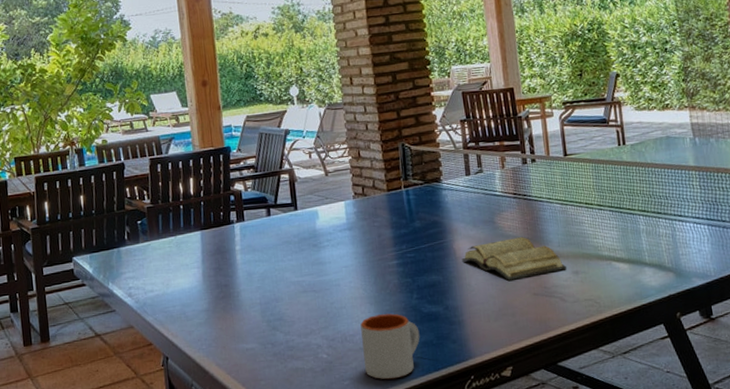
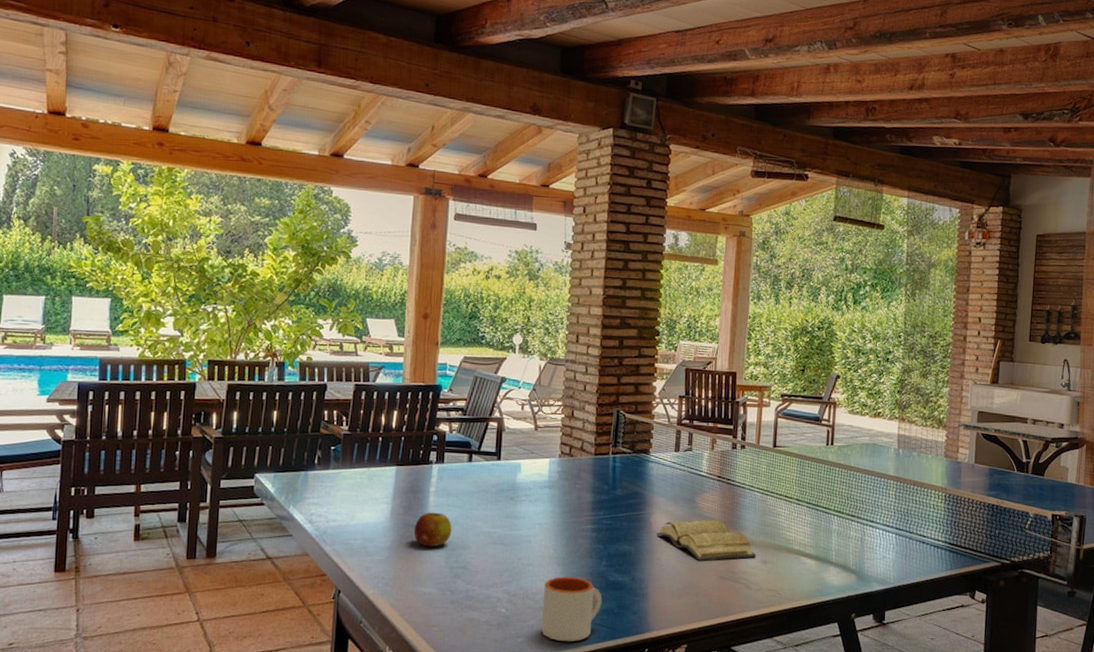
fruit: none [226,269,263,304] -> present [413,512,452,547]

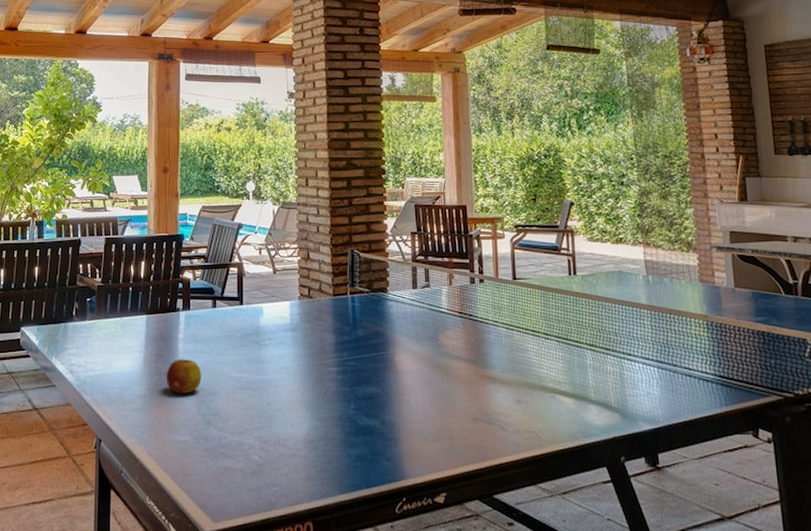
mug: present [542,576,603,642] -> none [295,421,354,491]
diary: present [656,519,756,562] -> none [402,358,508,403]

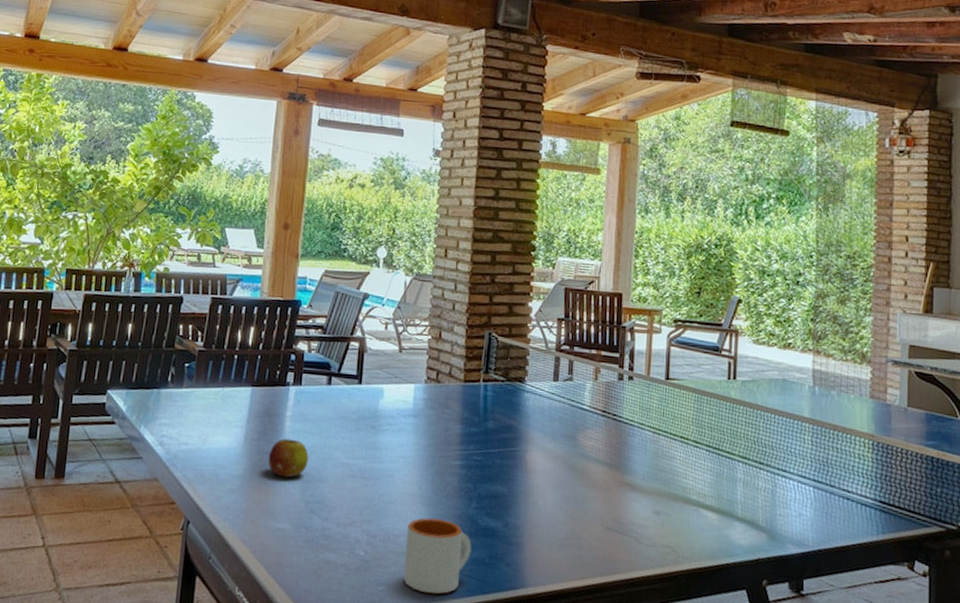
mug: none [295,421,354,491] -> present [404,517,472,595]

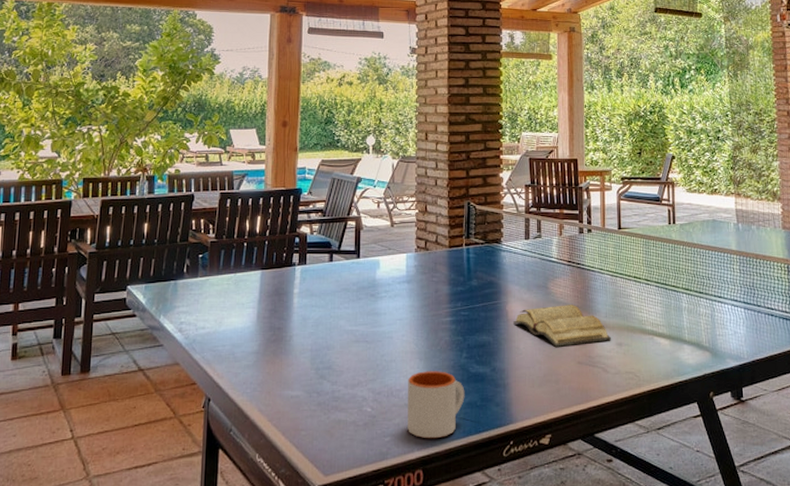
fruit: present [268,438,309,478] -> none [279,314,316,349]
diary: none [533,460,647,509] -> present [513,305,611,348]

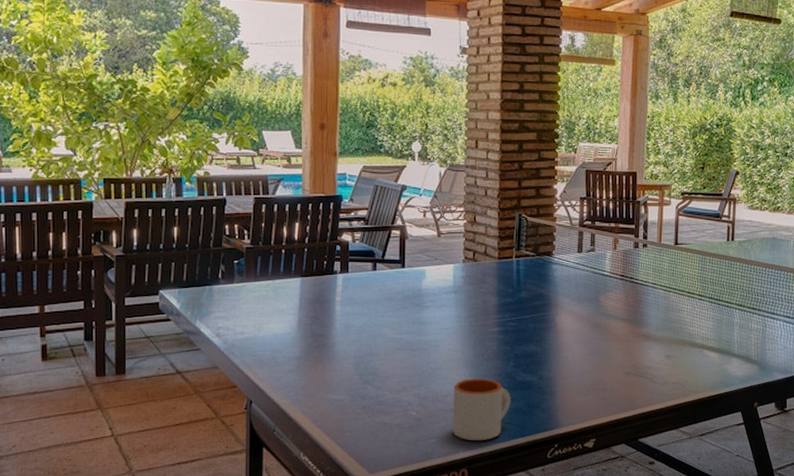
diary: present [513,305,611,348] -> none [562,318,660,359]

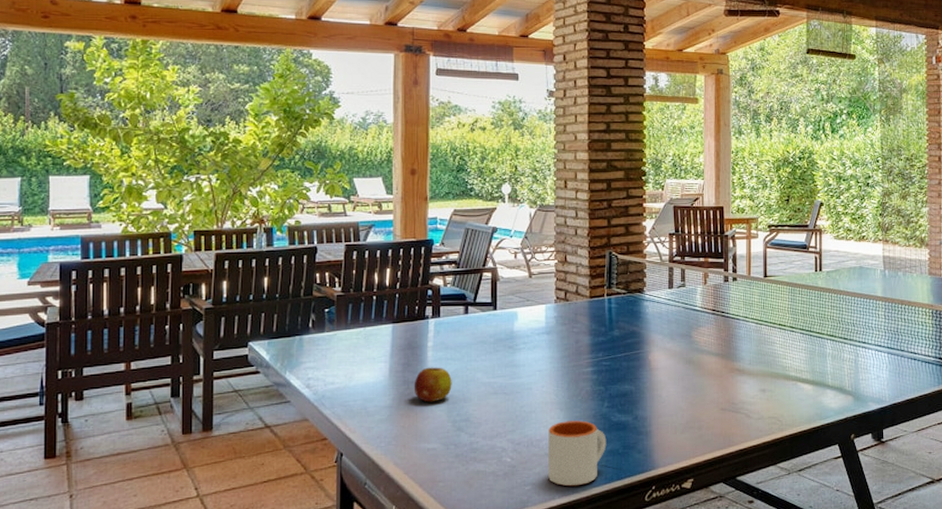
fruit: none [322,321,360,355] -> present [414,367,452,403]

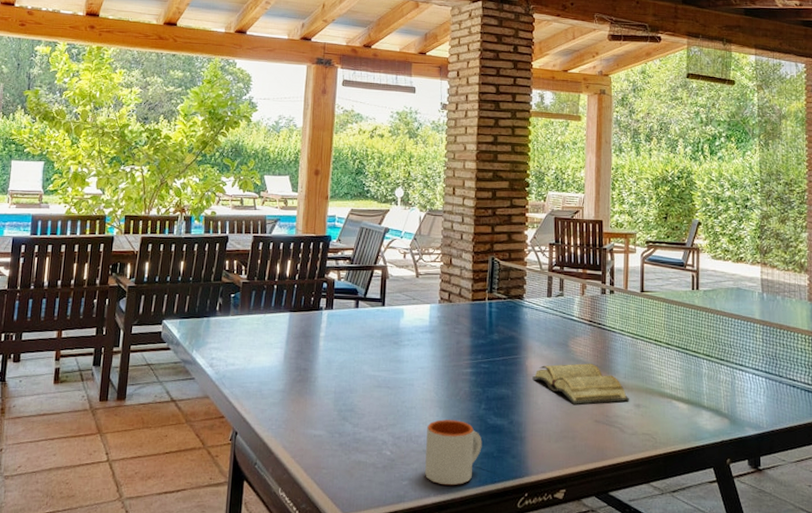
fruit: present [414,367,452,403] -> none [305,356,340,390]
diary: none [656,353,754,395] -> present [532,363,629,405]

